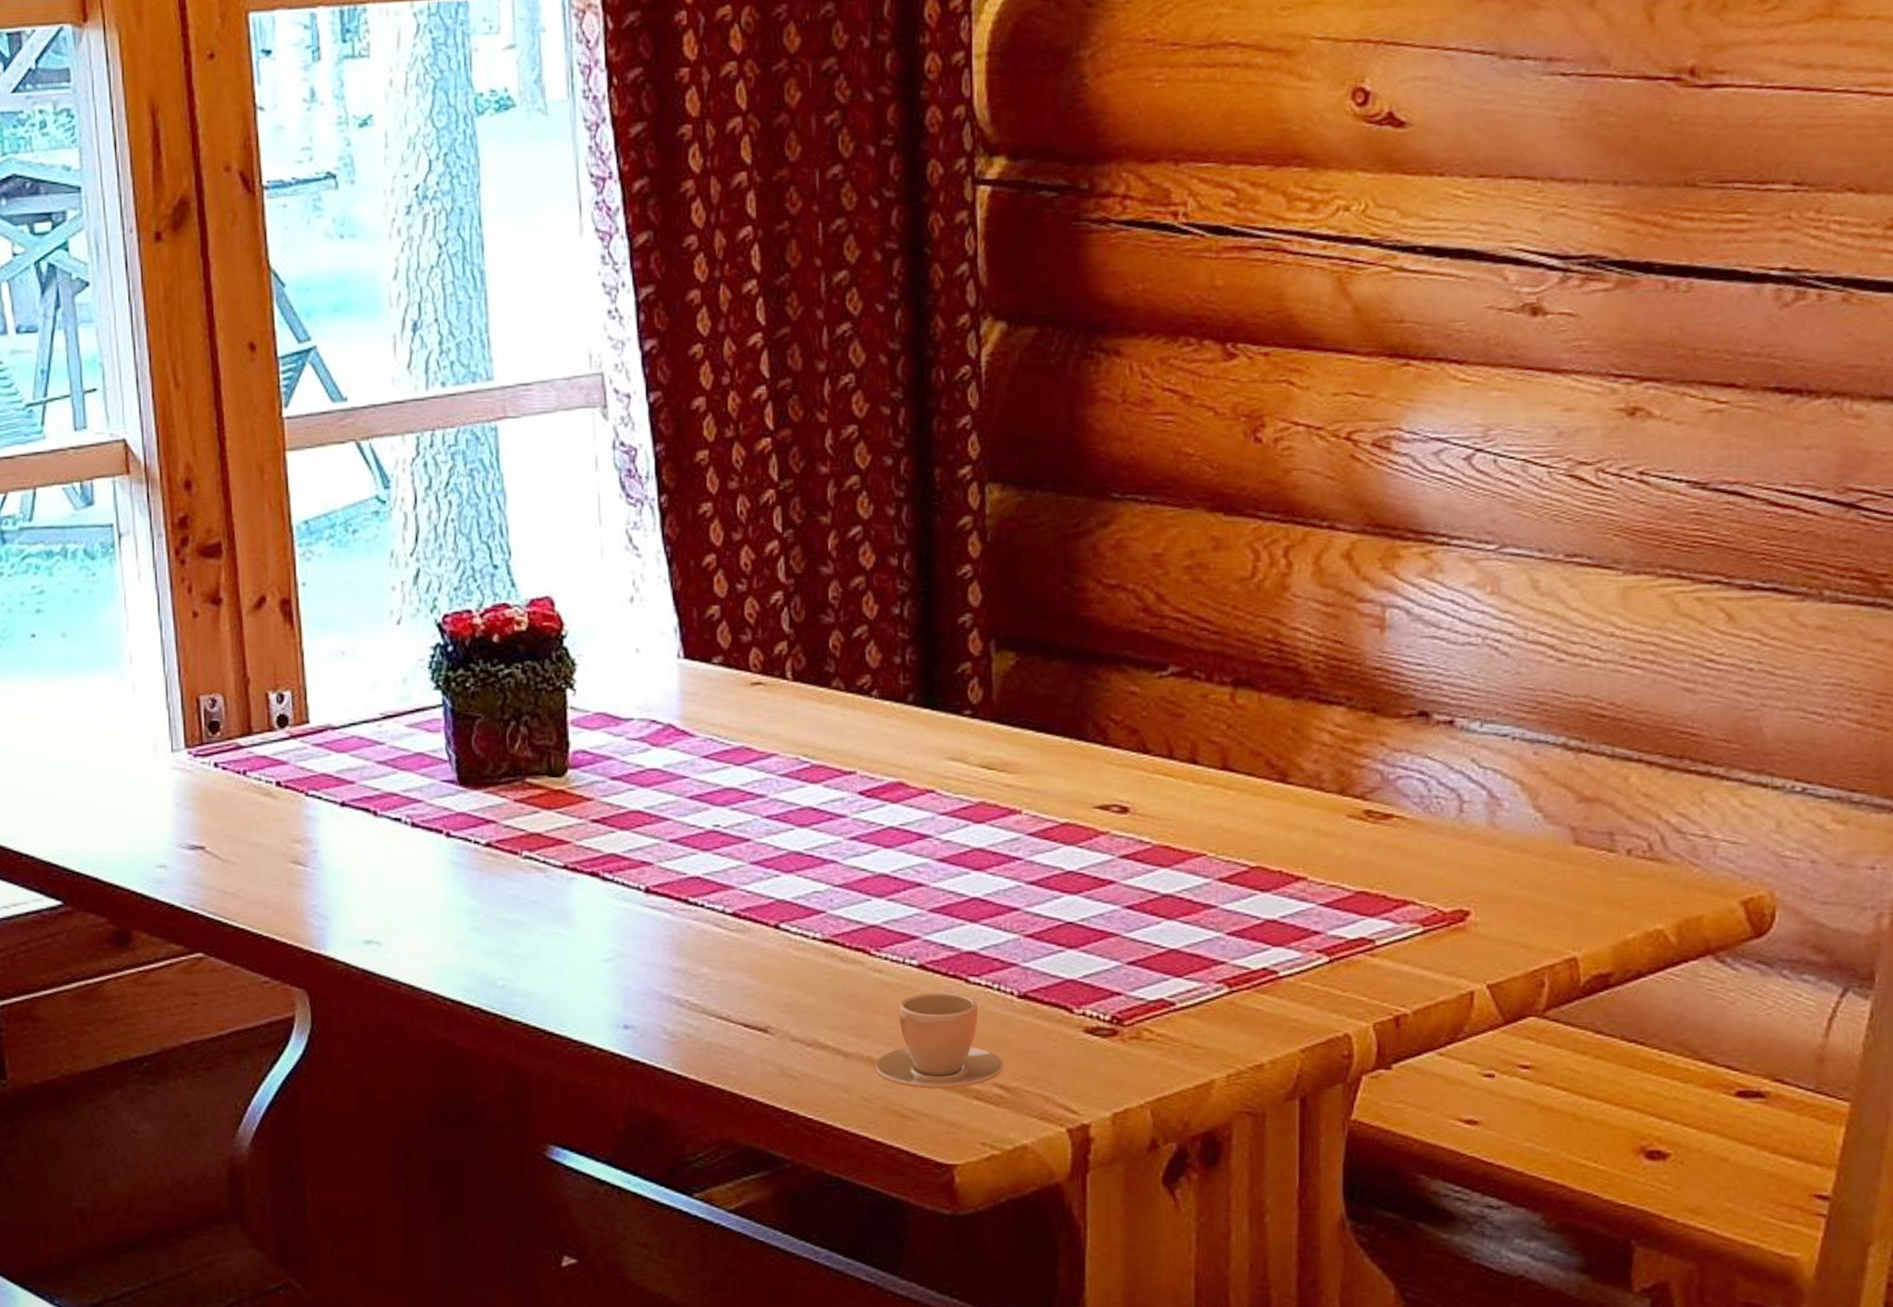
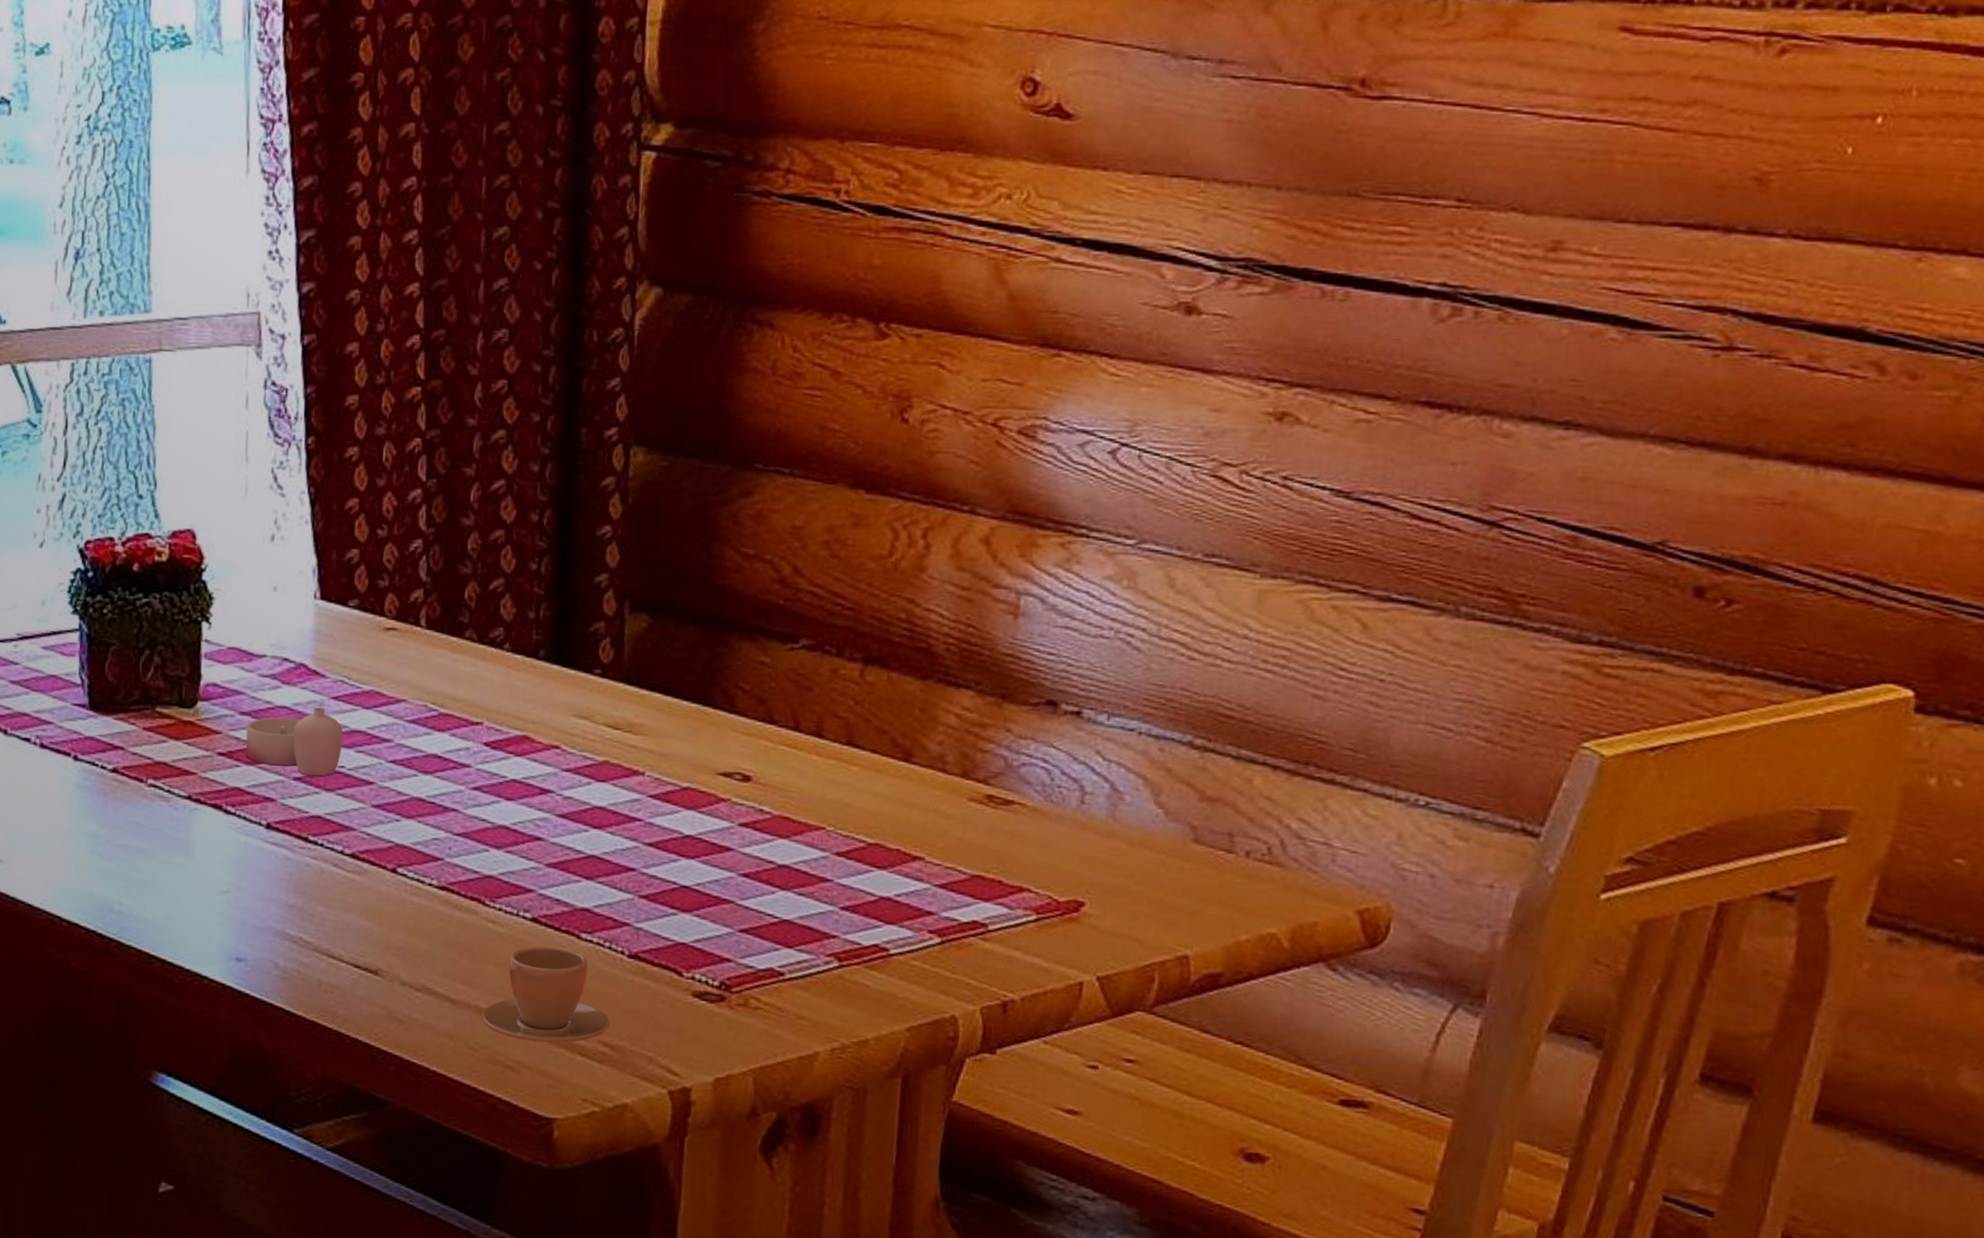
sugar bowl: none [619,767,717,837] -> present [245,707,344,777]

